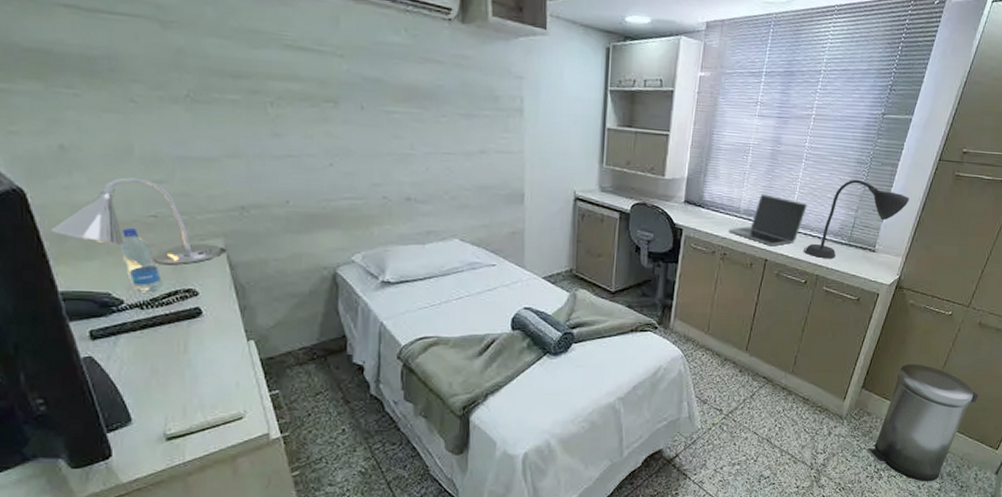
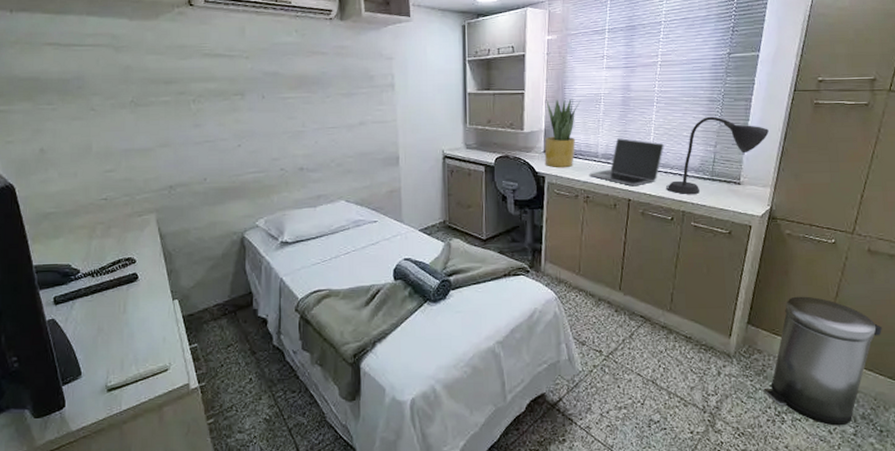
table lamp: present [51,177,225,265] -> none [30,169,157,239]
bottle: present [119,228,163,293] -> none [79,210,109,263]
planter: none [684,145,728,221] -> present [544,97,581,167]

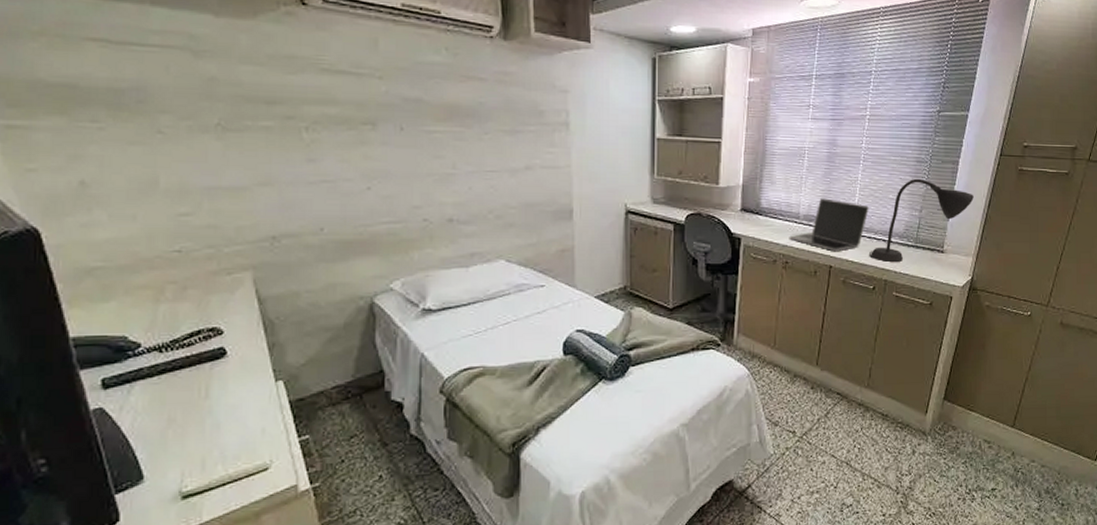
planter: present [544,97,581,167] -> none [741,150,783,228]
pedal bin: present [763,296,882,426] -> none [956,370,1069,502]

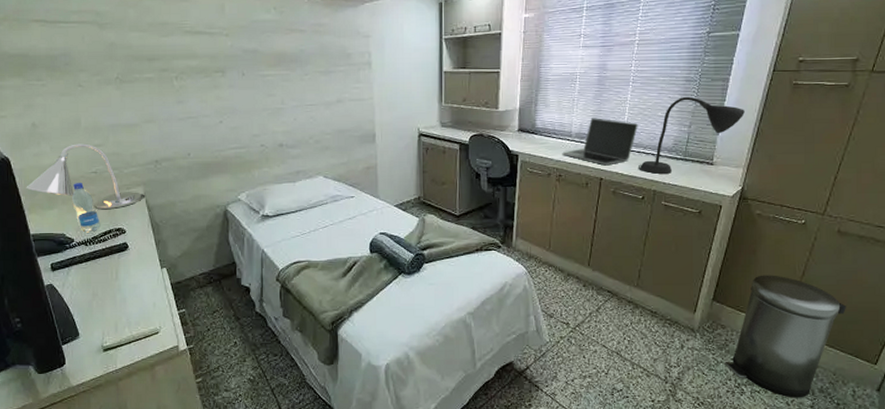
table lamp: none [65,211,254,303] -> present [26,143,144,210]
bottle: none [139,265,184,334] -> present [71,183,101,233]
pedal bin: none [956,370,1069,502] -> present [725,275,846,398]

